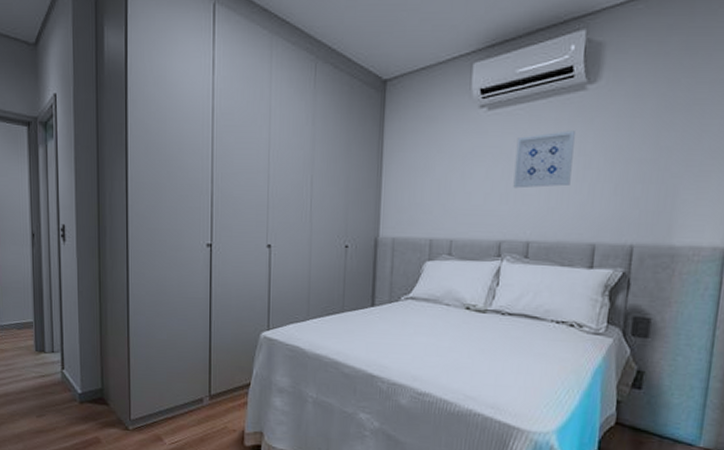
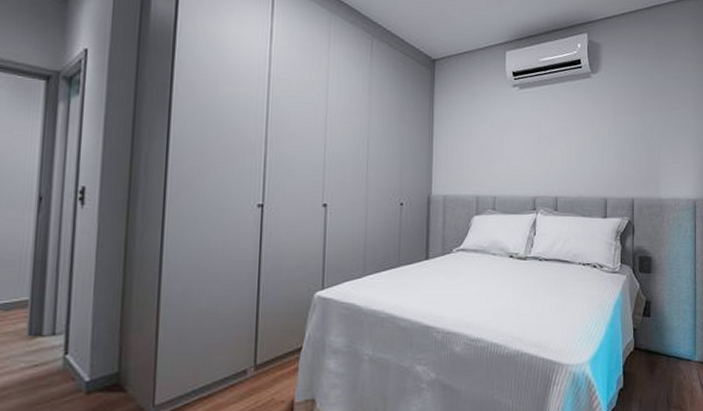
wall art: present [513,130,575,189] -> none [542,108,585,153]

